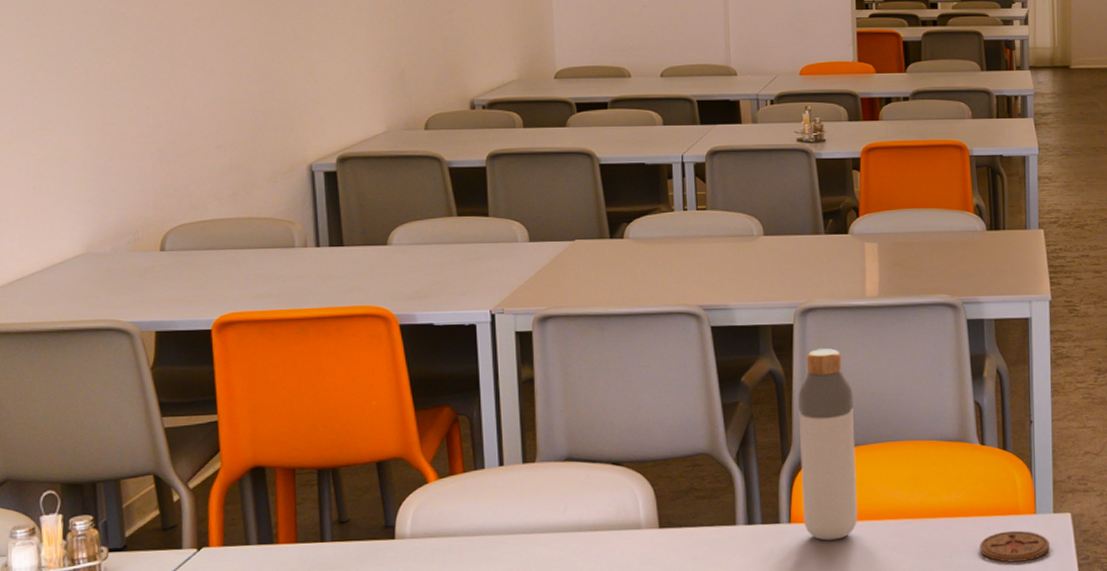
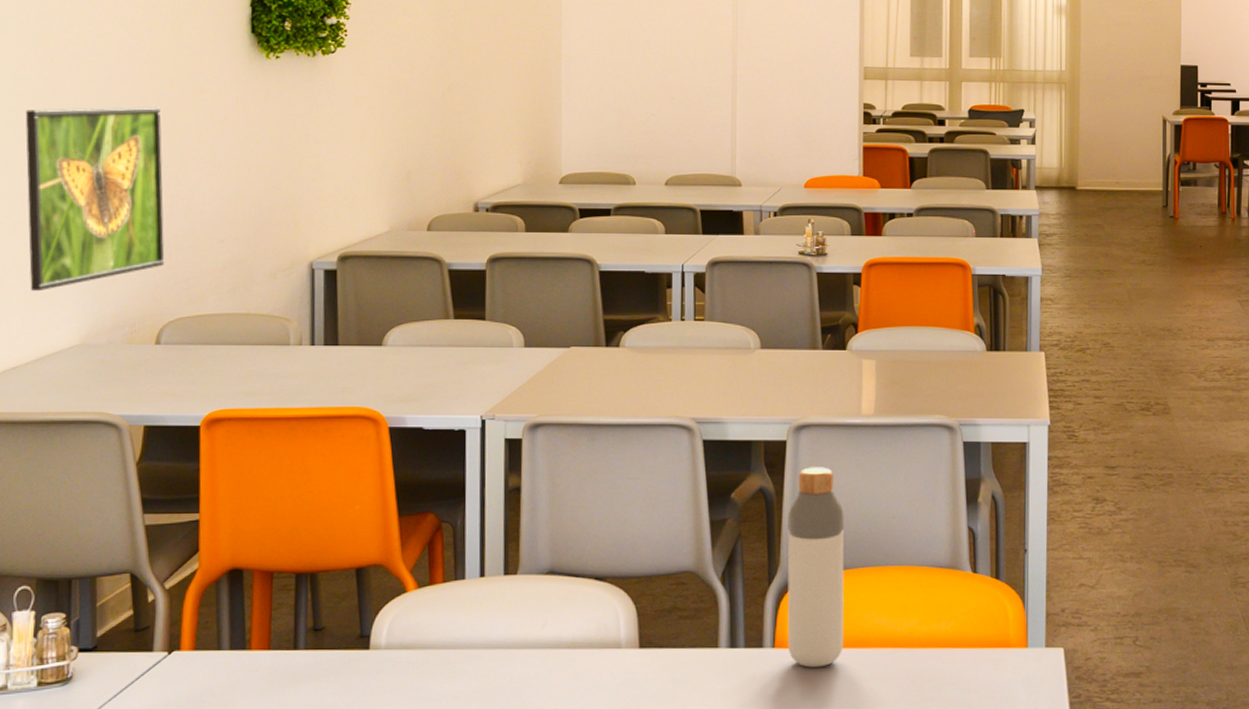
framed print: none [8,14,163,203] -> present [25,107,165,292]
coaster: present [980,530,1050,562] -> none [968,664,1040,698]

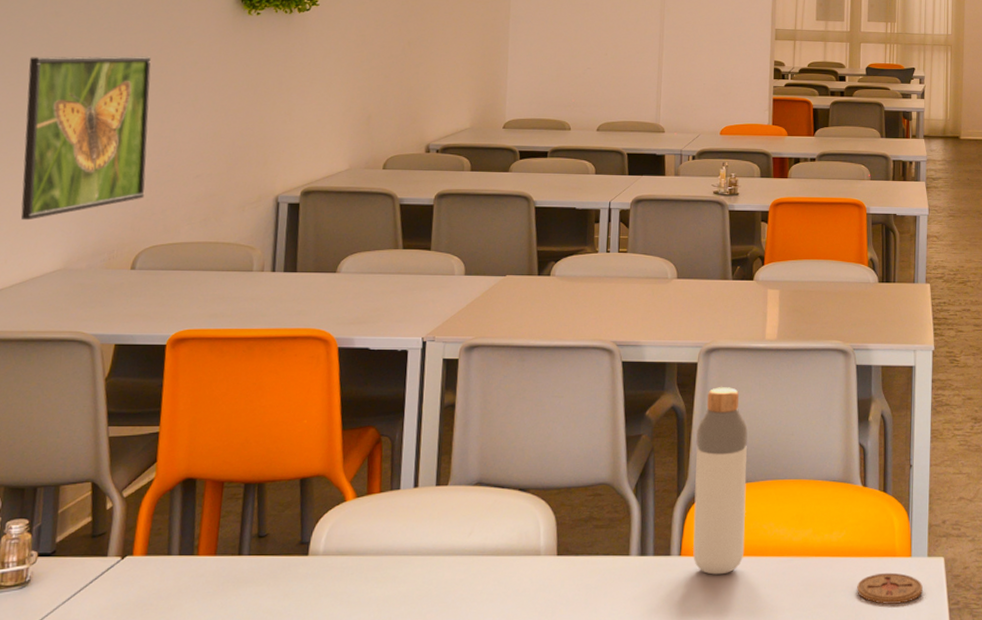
coaster: none [968,664,1040,698] -> present [857,572,923,604]

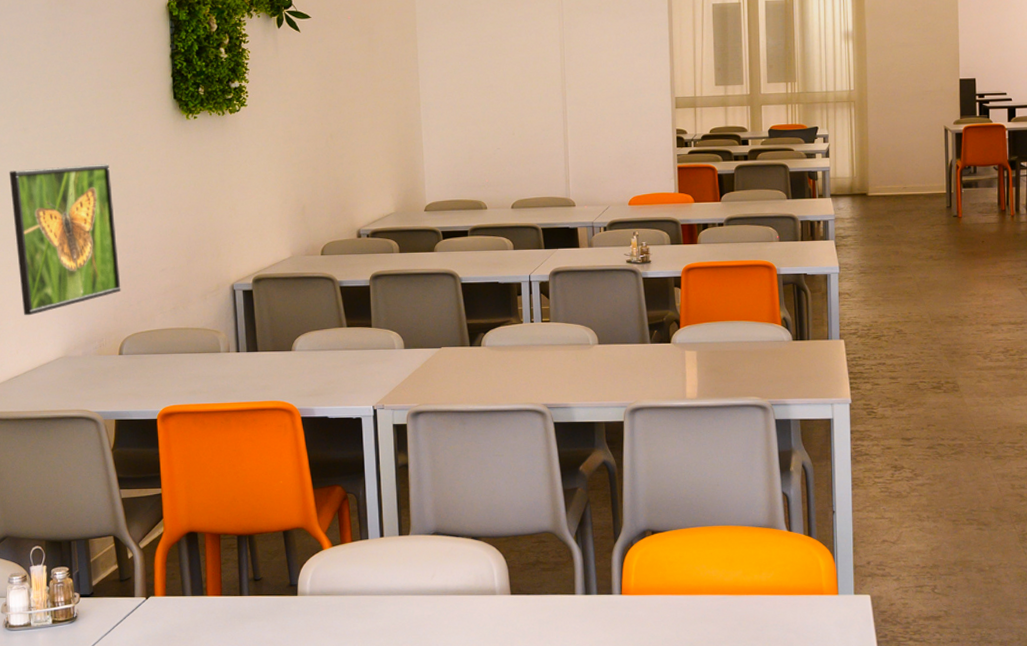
bottle: present [693,387,748,575] -> none [628,443,680,611]
coaster: present [857,572,923,604] -> none [788,609,851,637]

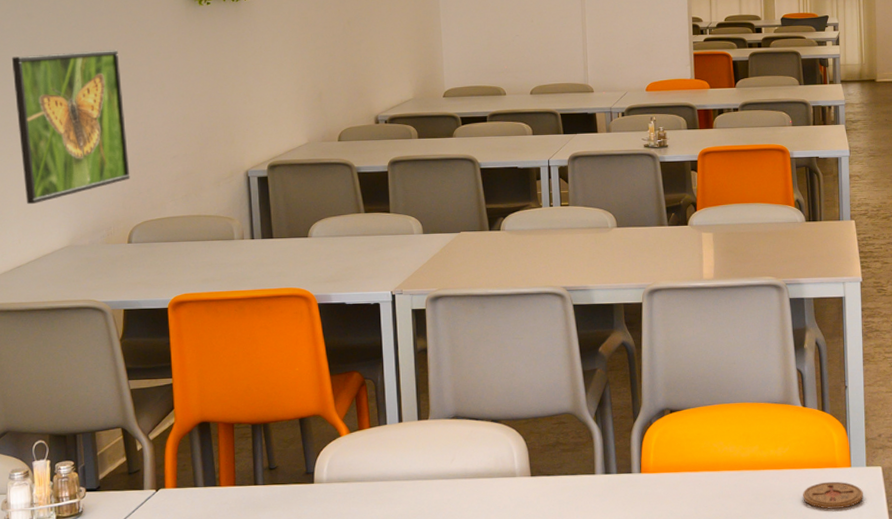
coaster: none [788,609,851,637] -> present [803,481,863,509]

